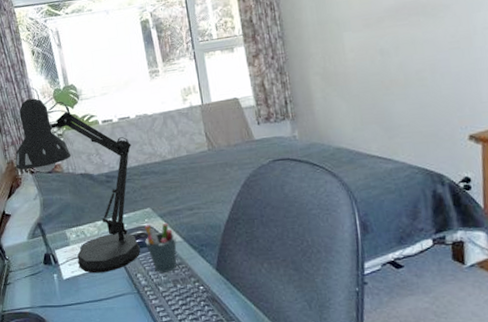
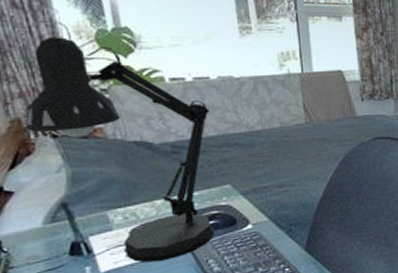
pen holder: present [145,222,177,274] -> none [221,201,261,258]

